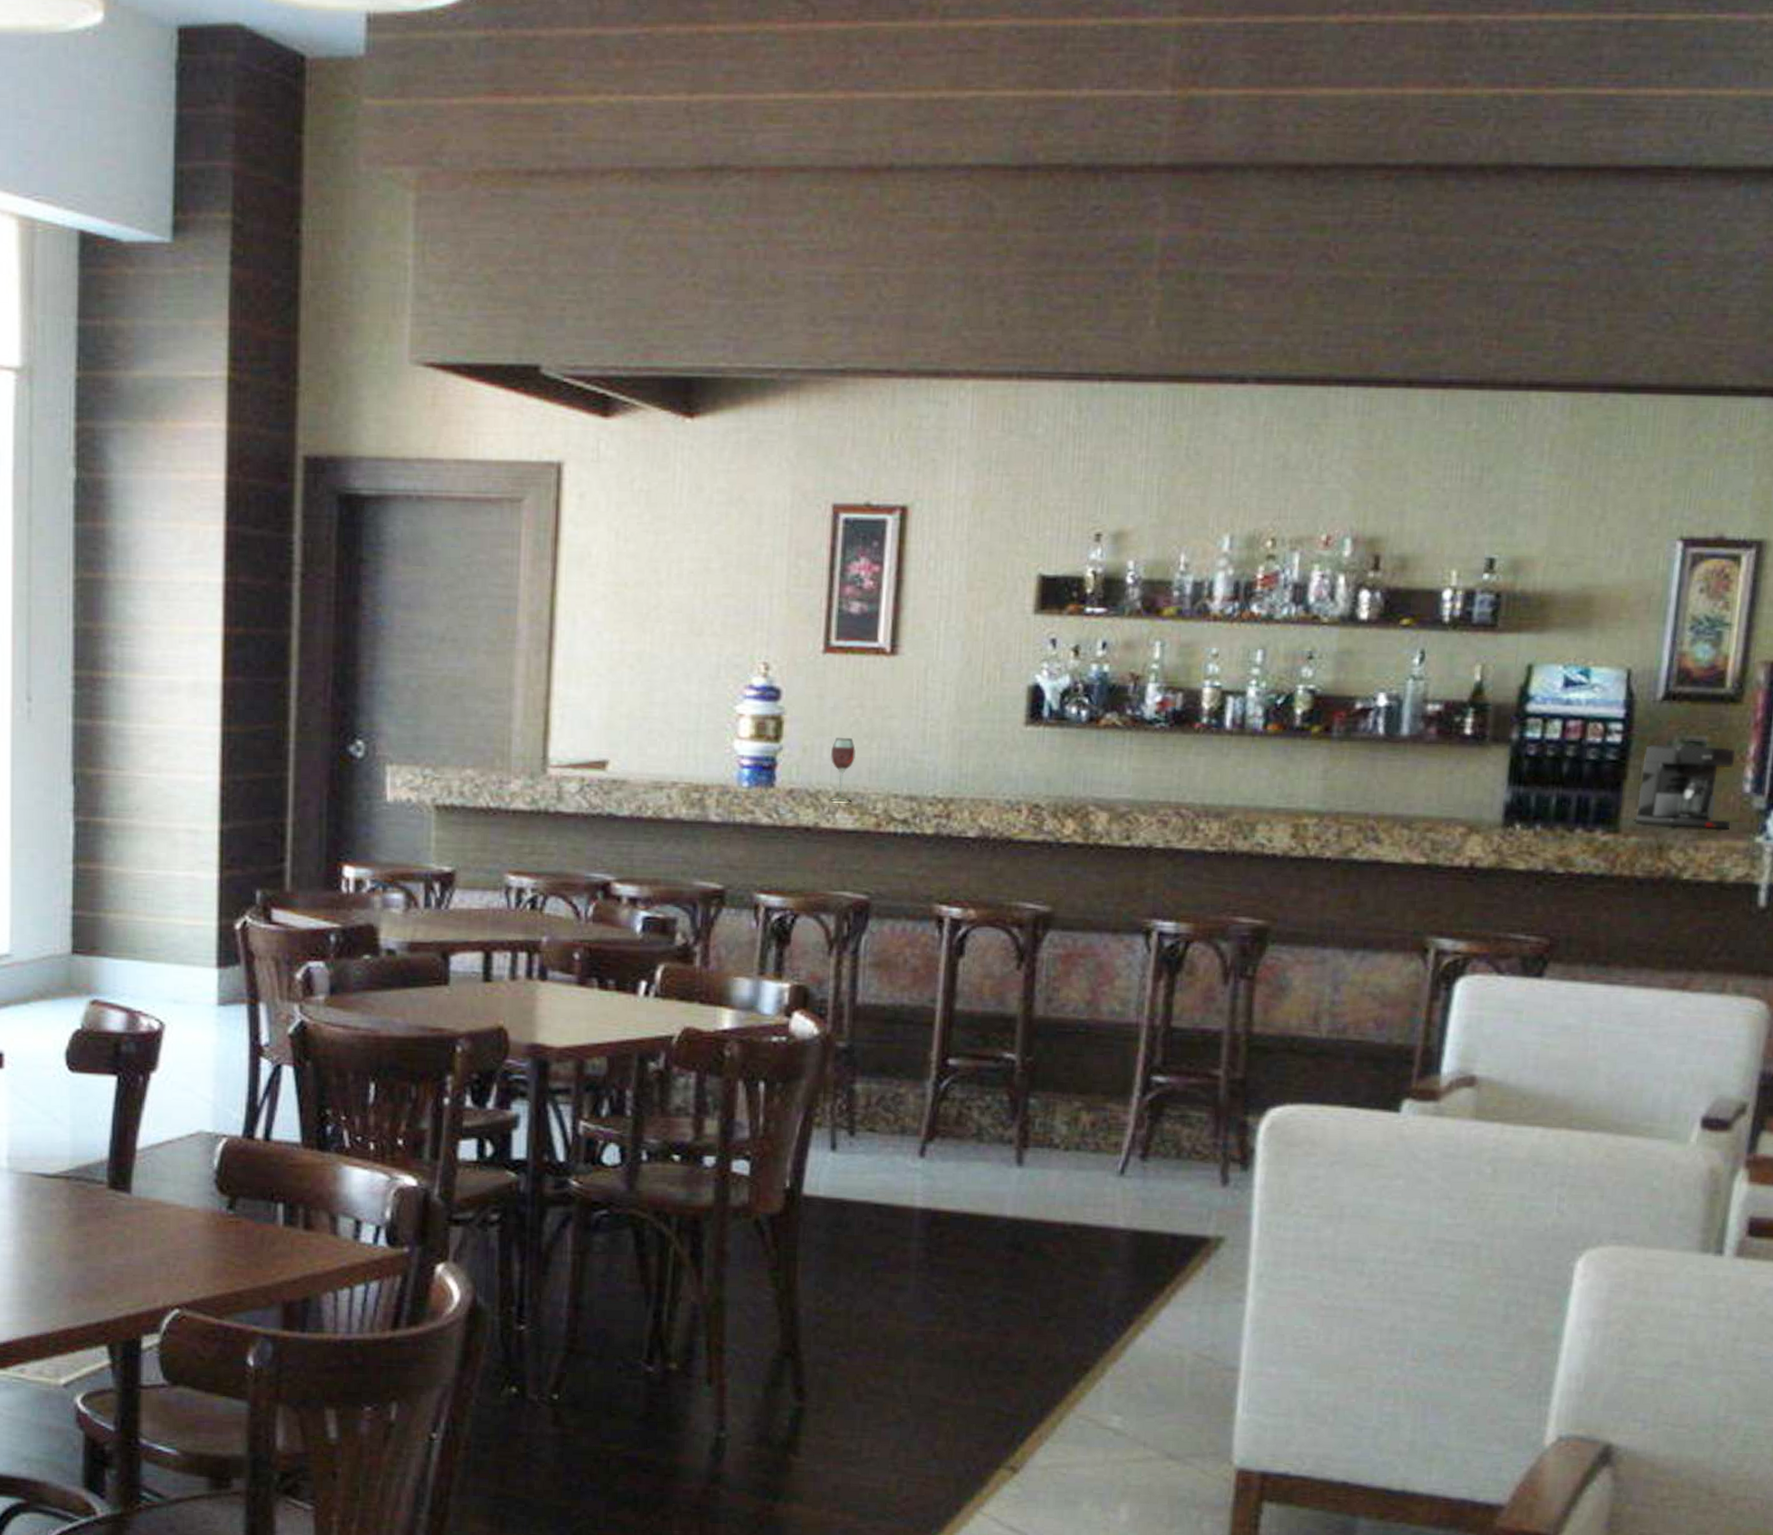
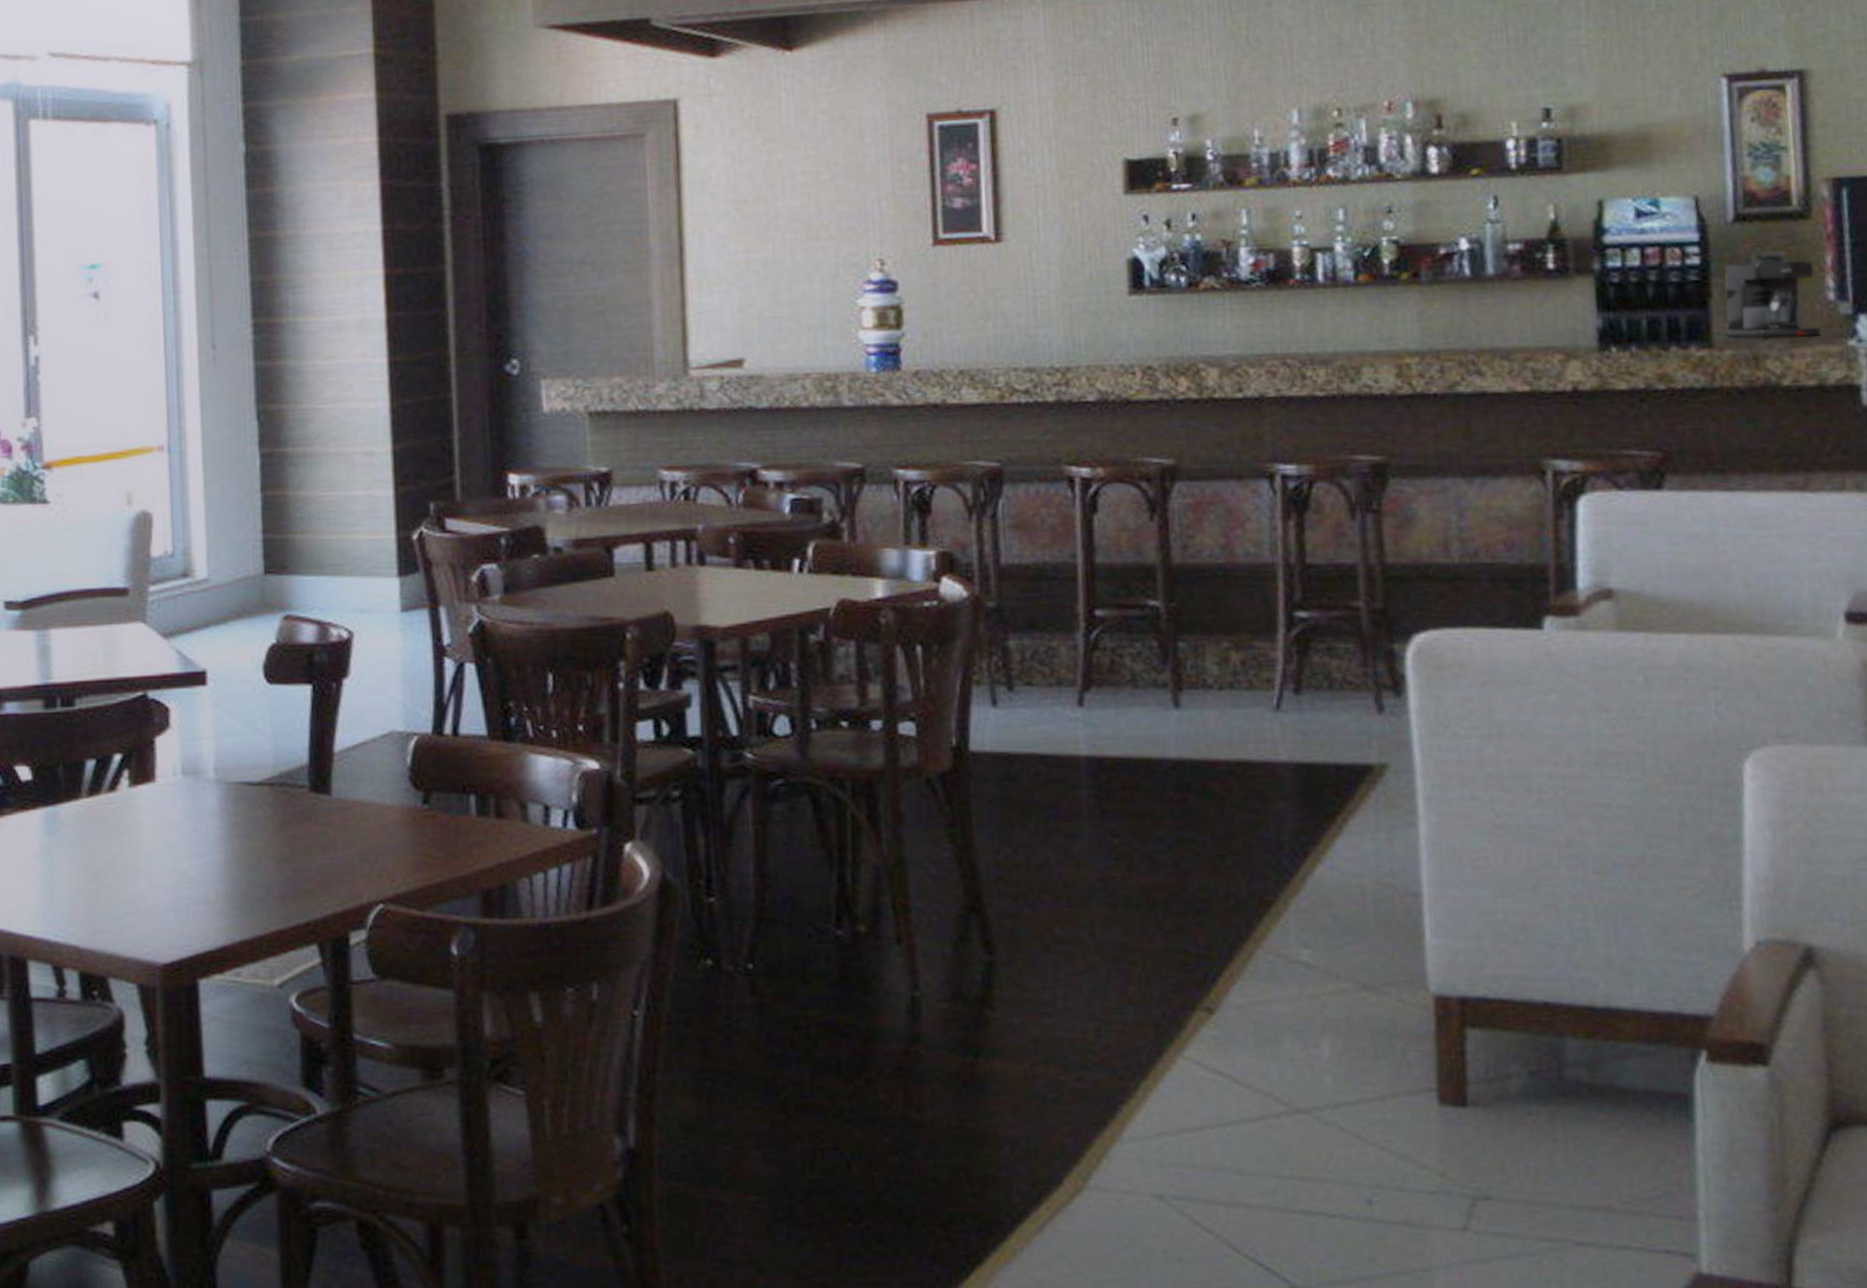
wineglass: present [830,738,856,802] -> none [950,320,974,379]

